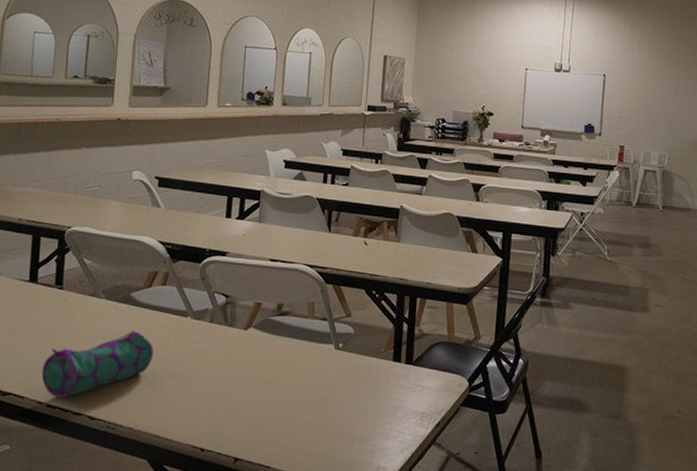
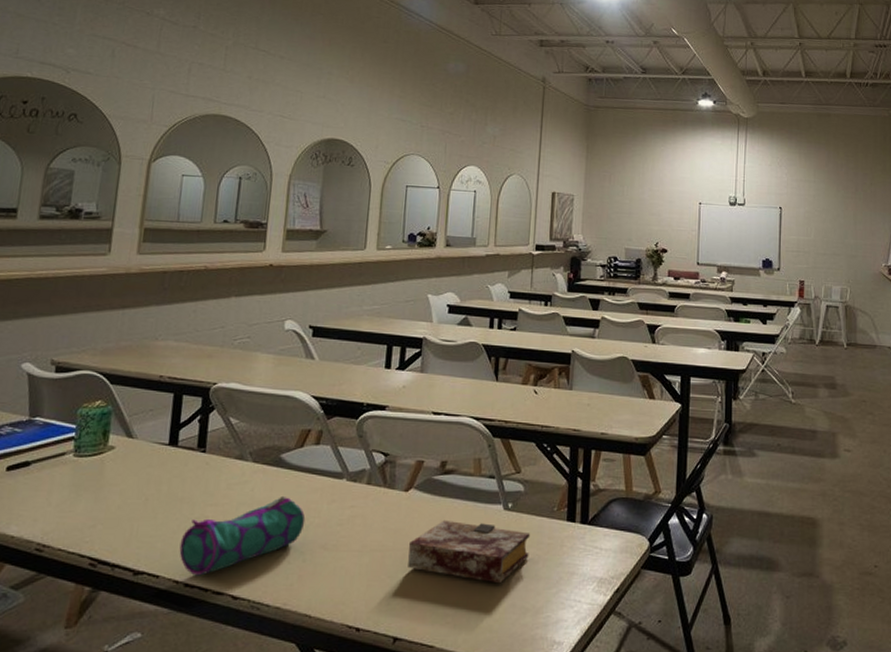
book: none [247,356,359,415] -> present [408,519,531,584]

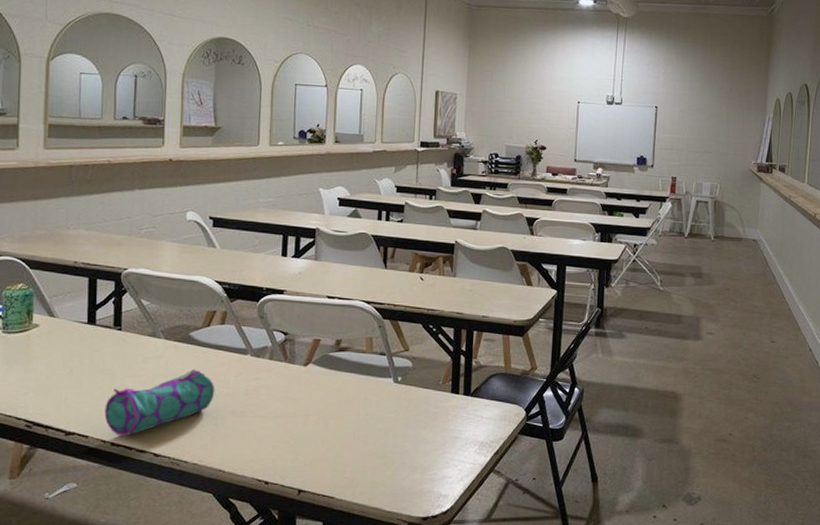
book: present [408,519,531,584] -> none [309,391,418,446]

